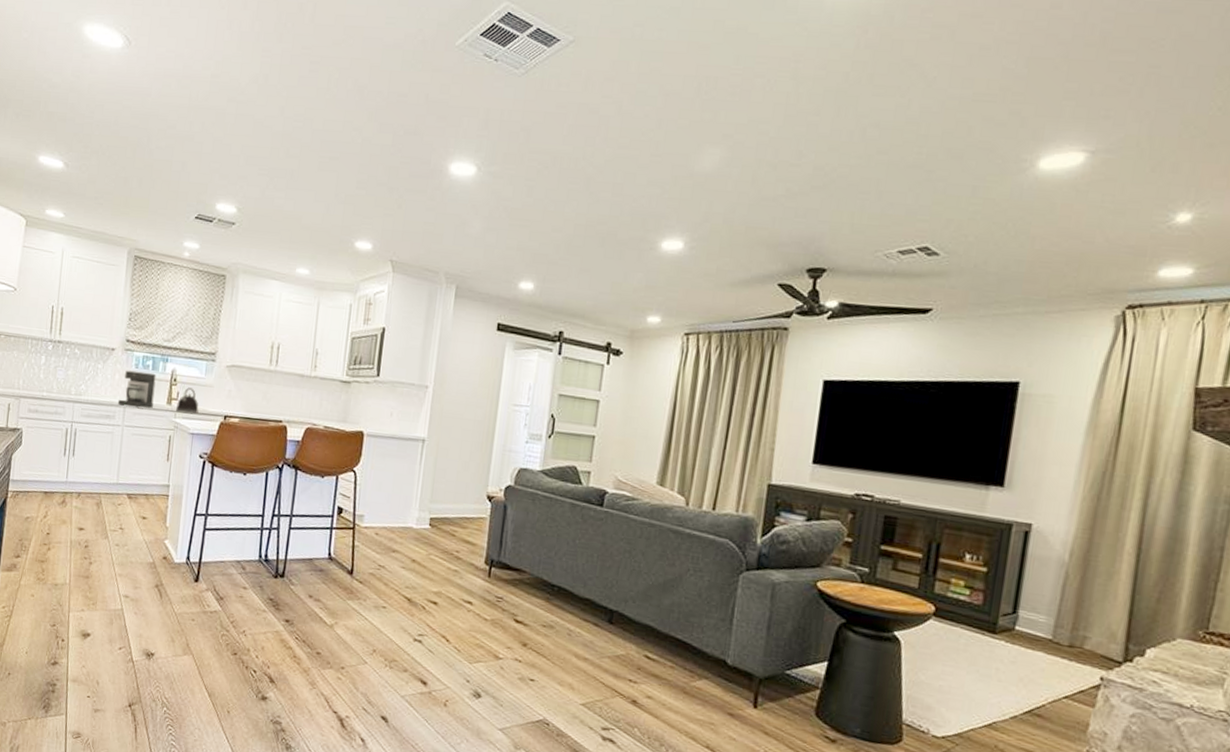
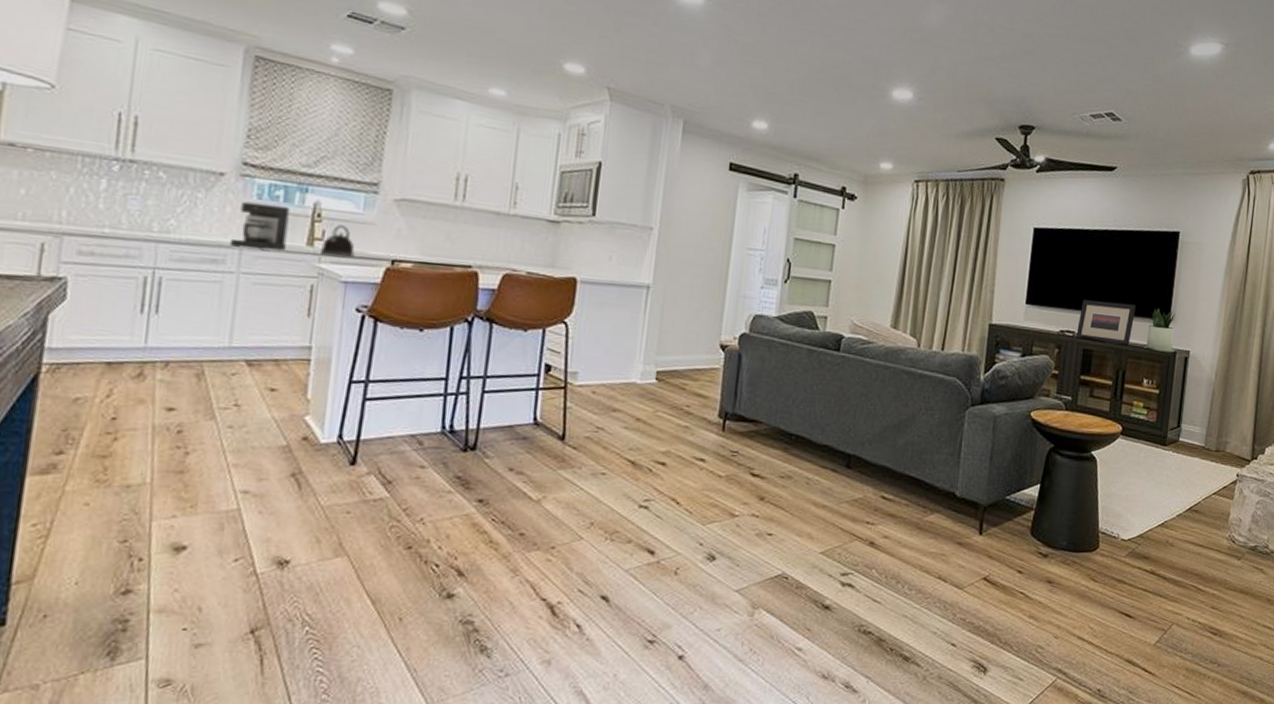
picture frame: none [875,460,957,515] -> present [1076,300,1137,347]
planter: none [966,472,1012,526] -> present [1144,308,1176,354]

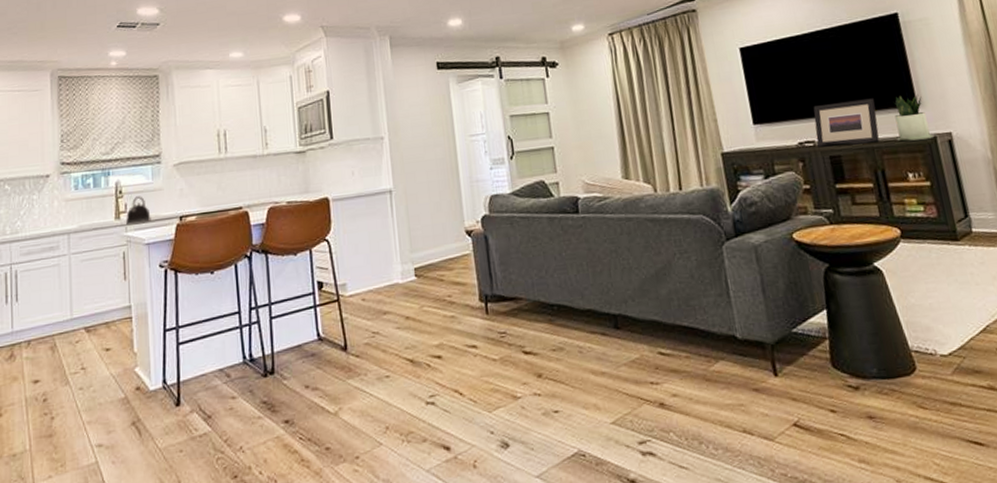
coffee maker: present [229,201,291,251] -> none [60,190,100,233]

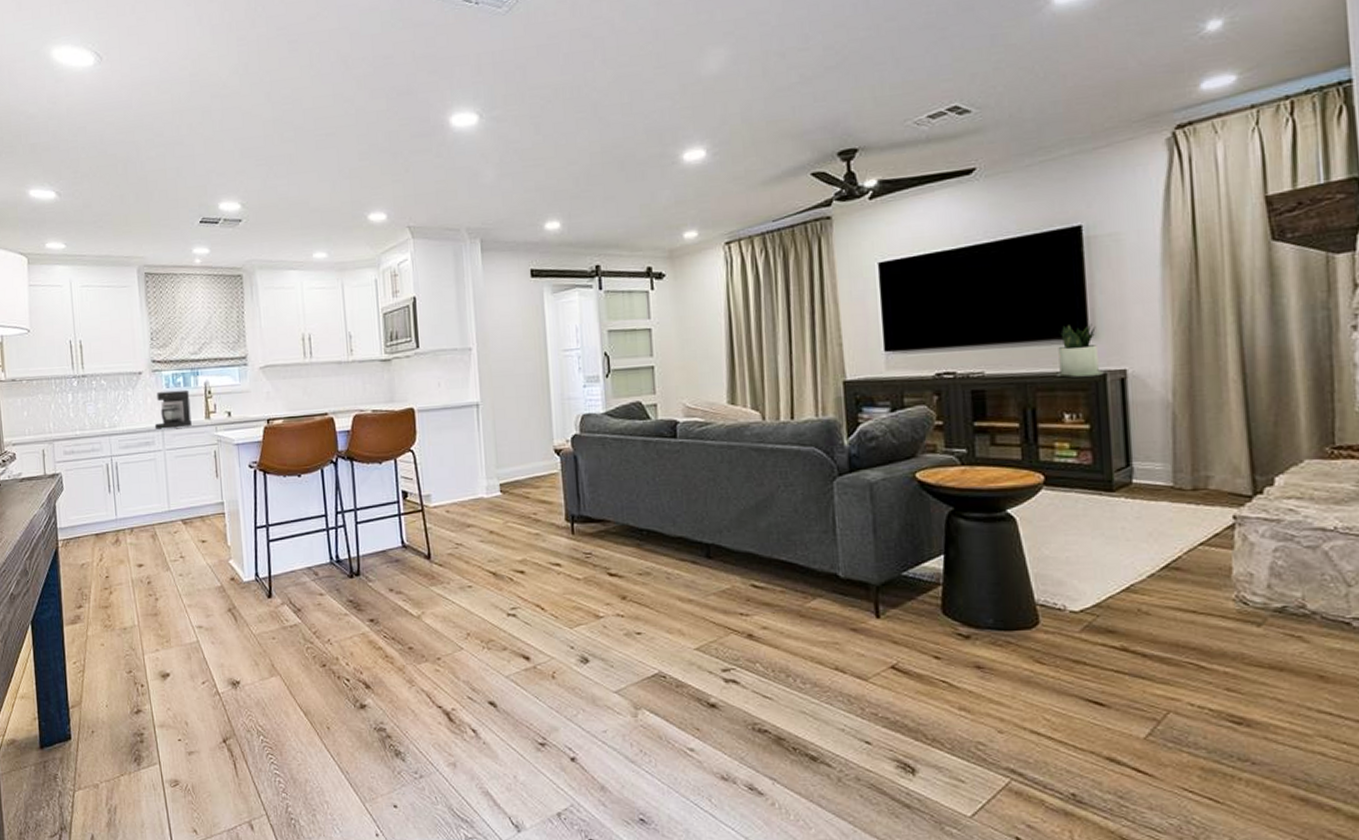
coffee maker: none [60,190,100,233] -> present [154,389,192,429]
kettle: present [126,196,151,226] -> none [216,397,240,425]
picture frame: present [813,98,880,148] -> none [958,326,1037,381]

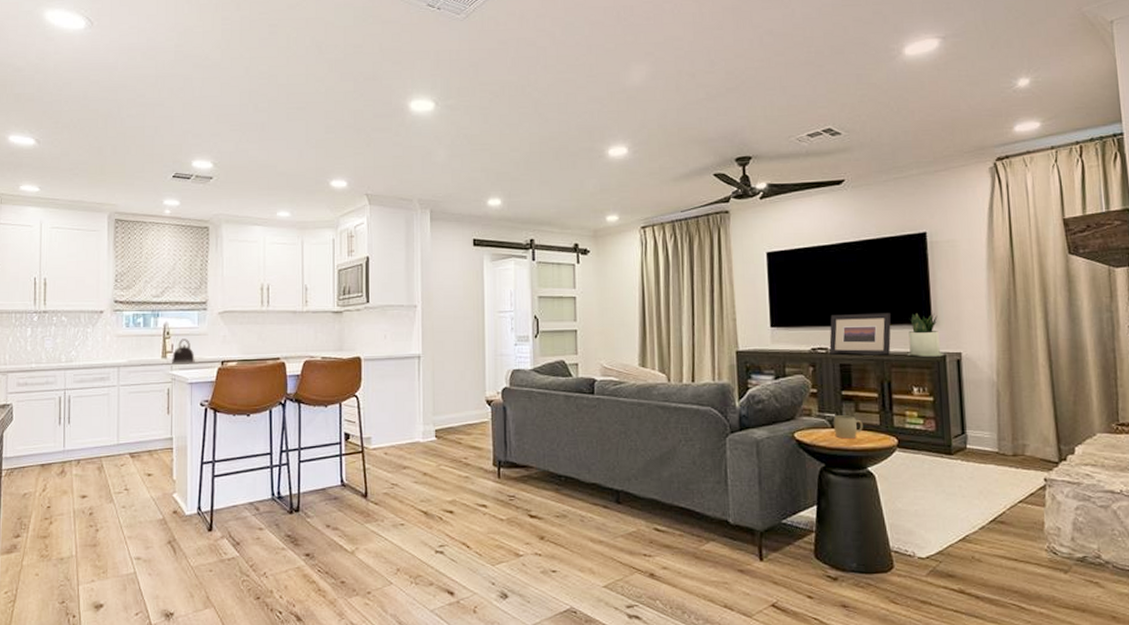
coffee maker: present [154,389,192,429] -> none [111,329,148,366]
kettle: none [216,397,240,425] -> present [172,338,195,365]
picture frame: none [958,326,1037,381] -> present [829,313,892,356]
mug: none [964,450,1001,479] -> present [834,415,863,440]

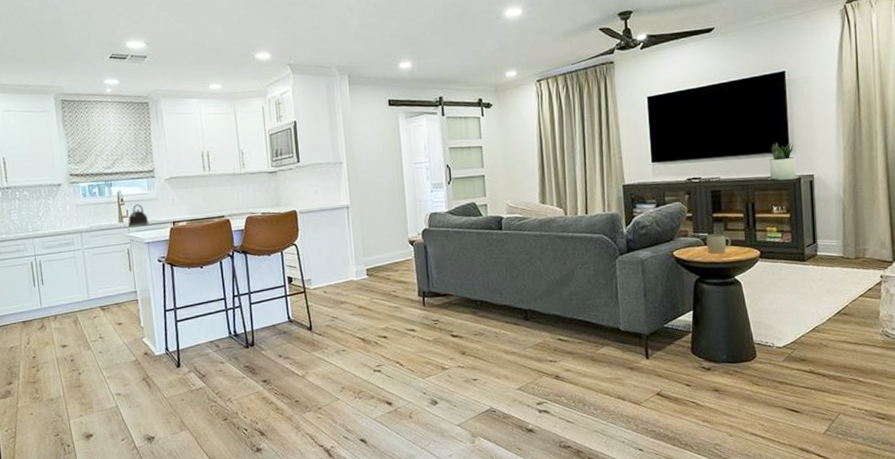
picture frame: present [829,313,892,356] -> none [702,144,755,184]

